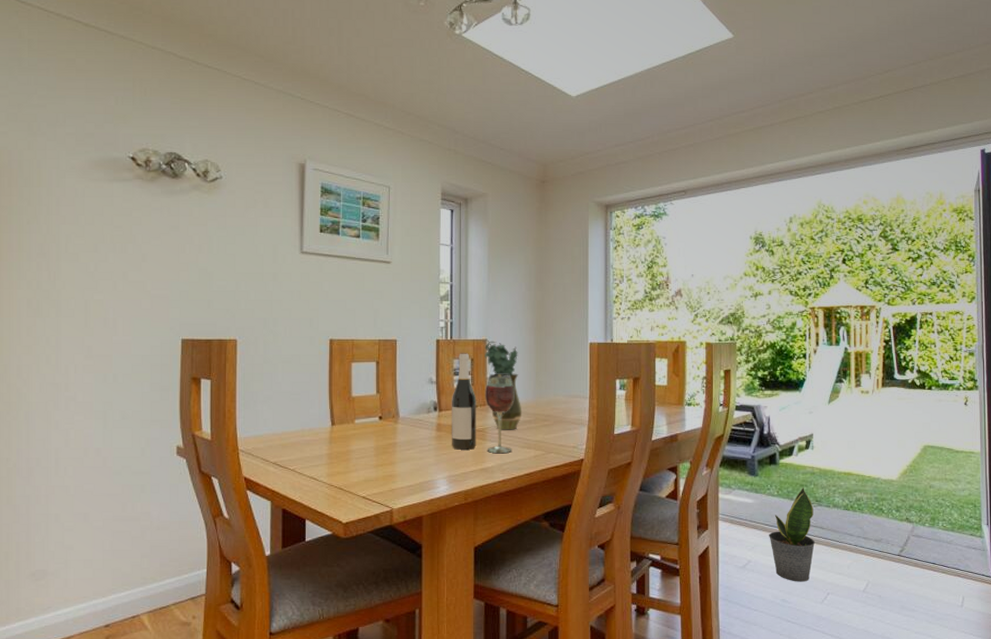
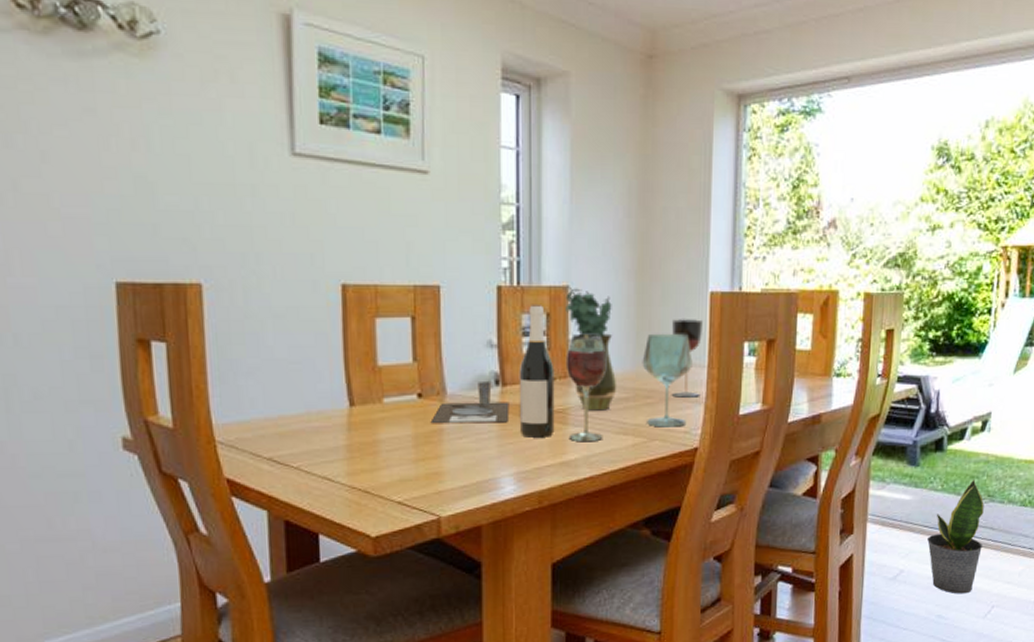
place setting: none [387,408,444,438] -> present [430,382,510,423]
wine glass: none [540,373,578,443] -> present [642,333,693,427]
wineglass: none [561,363,586,421] -> present [671,319,704,398]

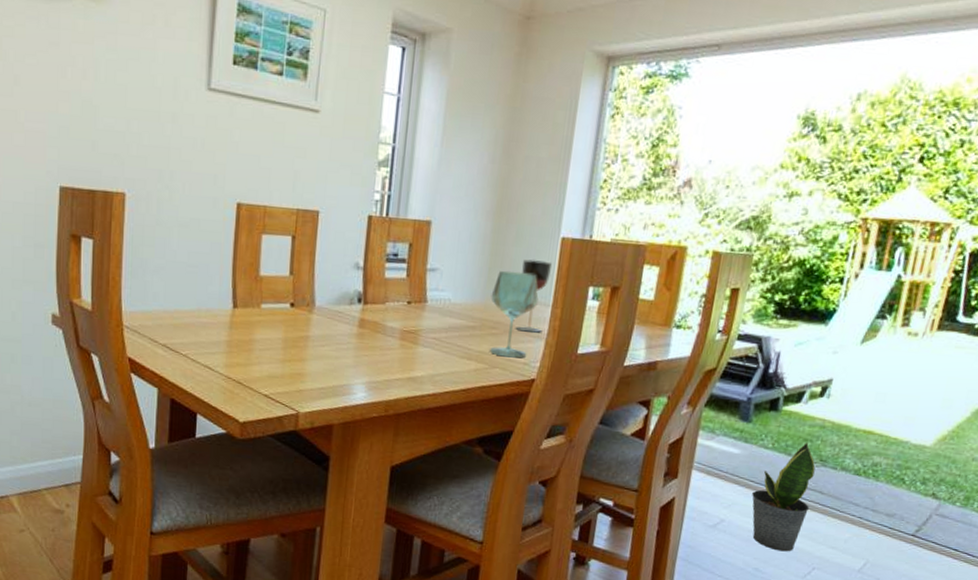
place setting: present [430,382,510,423] -> none [299,298,368,336]
wine bottle: present [519,303,555,438] -> none [374,233,411,354]
vase: present [565,285,617,411] -> none [426,219,469,336]
wineglass: present [565,335,607,442] -> none [419,265,460,363]

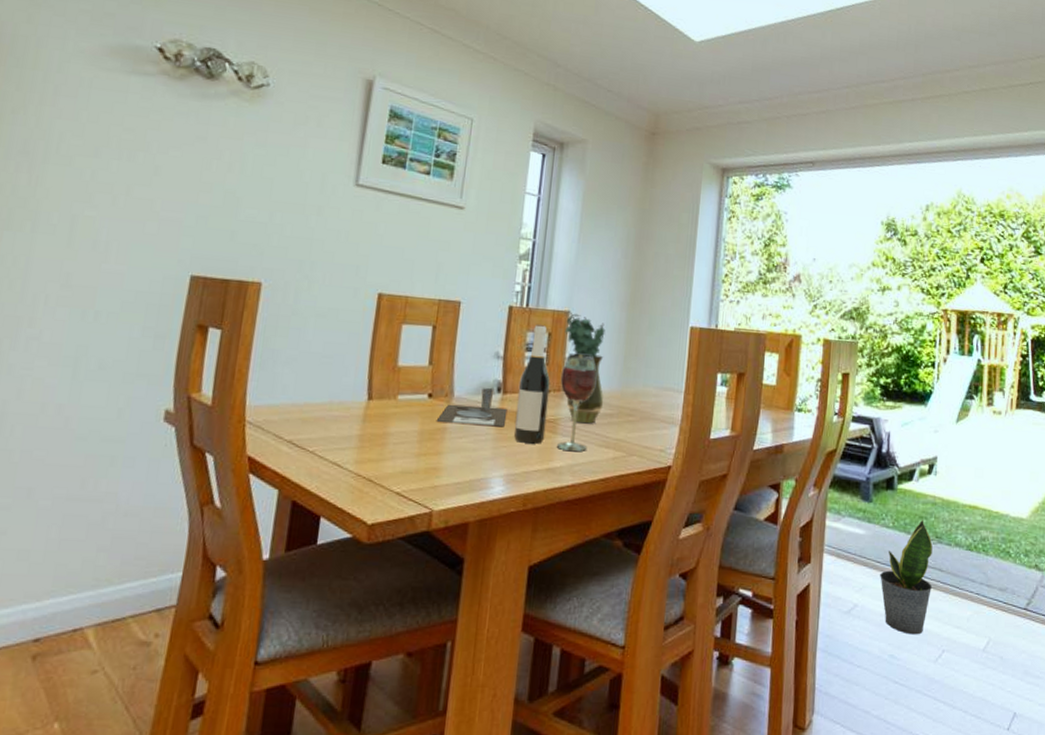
place setting: none [299,298,368,336] -> present [436,388,508,426]
wine bottle: none [374,233,411,354] -> present [513,323,550,444]
wineglass: none [419,265,460,363] -> present [557,353,597,452]
vase: none [426,219,469,336] -> present [565,310,605,424]
wine glass: present [490,270,539,358] -> none [627,358,672,445]
wineglass: present [516,259,552,333] -> none [652,348,683,419]

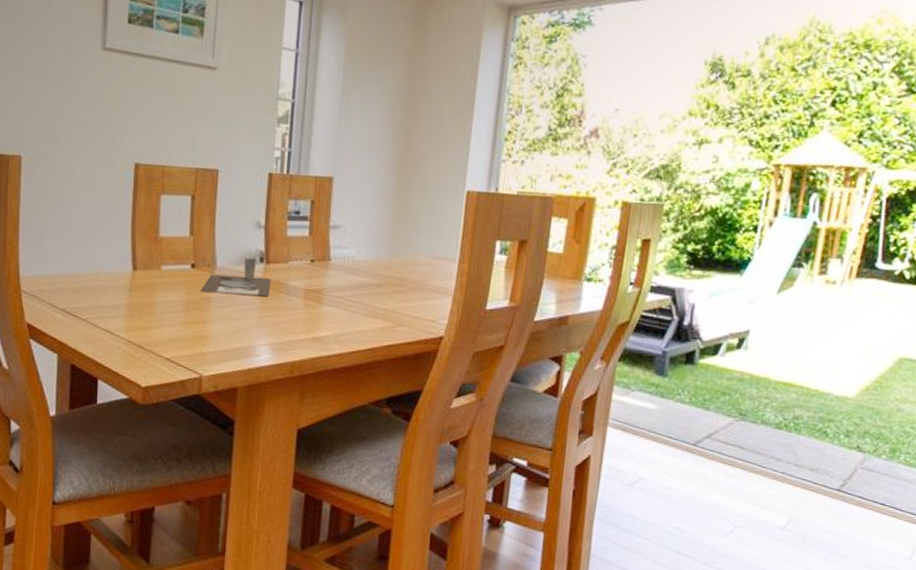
wine bottle: present [513,323,550,444] -> none [278,191,314,314]
wineglass: present [557,353,597,452] -> none [323,222,364,322]
vase: present [565,310,605,424] -> none [329,176,372,294]
potted plant: present [880,519,933,635] -> none [670,395,735,510]

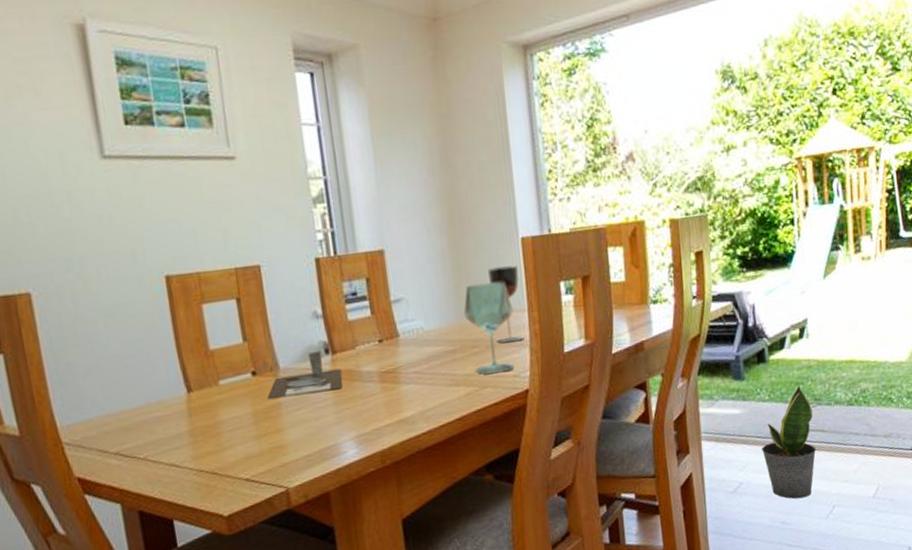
wine glass: none [395,226,445,316] -> present [463,282,515,374]
wineglass: none [423,214,457,289] -> present [487,265,525,344]
potted plant: none [670,395,735,510] -> present [762,385,817,499]

